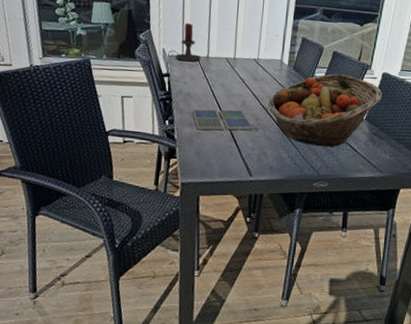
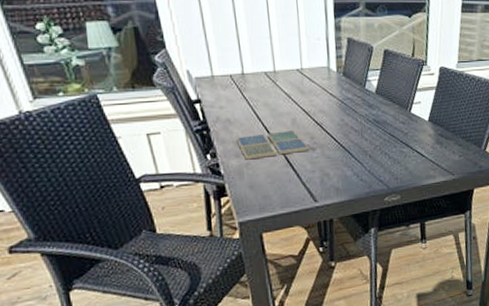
candle holder: present [168,23,201,62] -> none [194,36,234,82]
fruit basket: present [267,73,383,148] -> none [321,74,443,158]

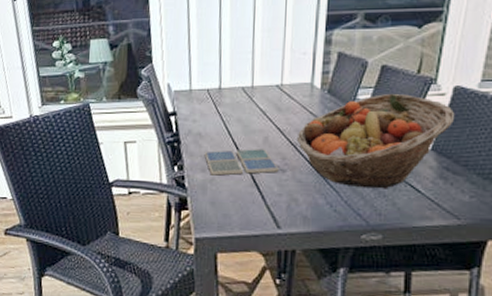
fruit basket: none [321,74,443,158] -> present [296,93,455,189]

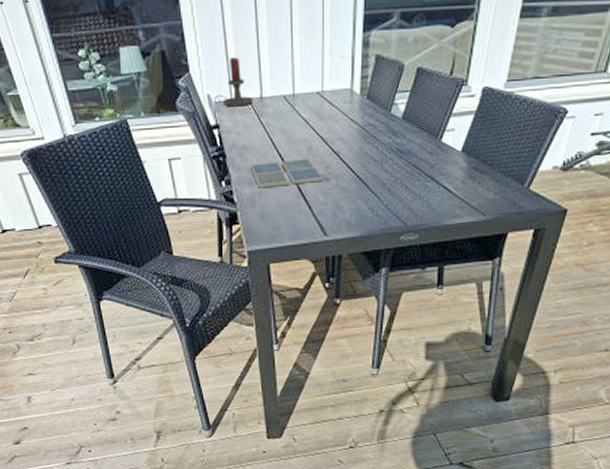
candle holder: none [173,51,211,96] -> present [214,57,253,107]
fruit basket: present [296,93,455,189] -> none [339,96,484,192]

